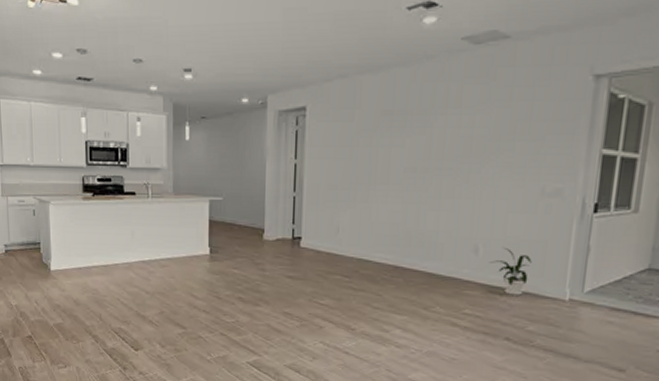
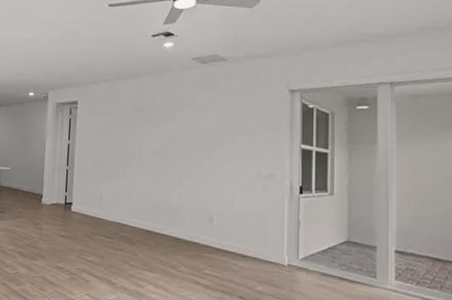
house plant: present [490,248,532,295] -> none [223,219,256,260]

